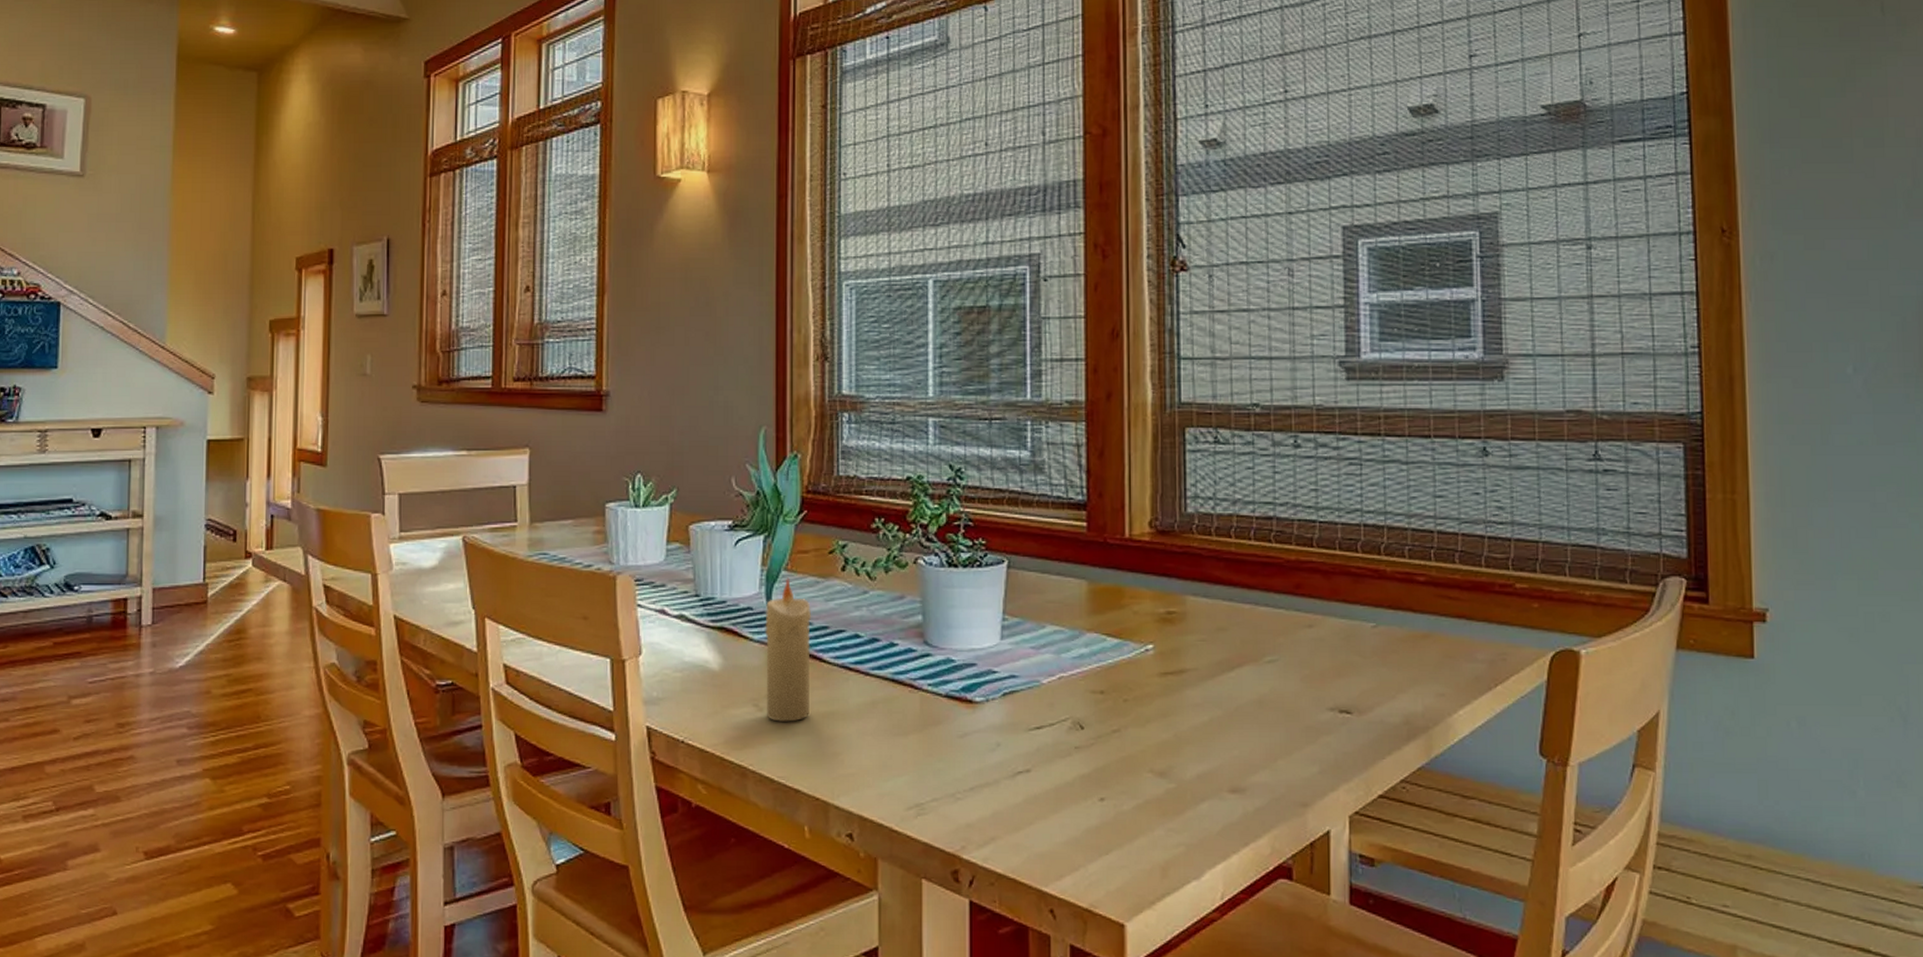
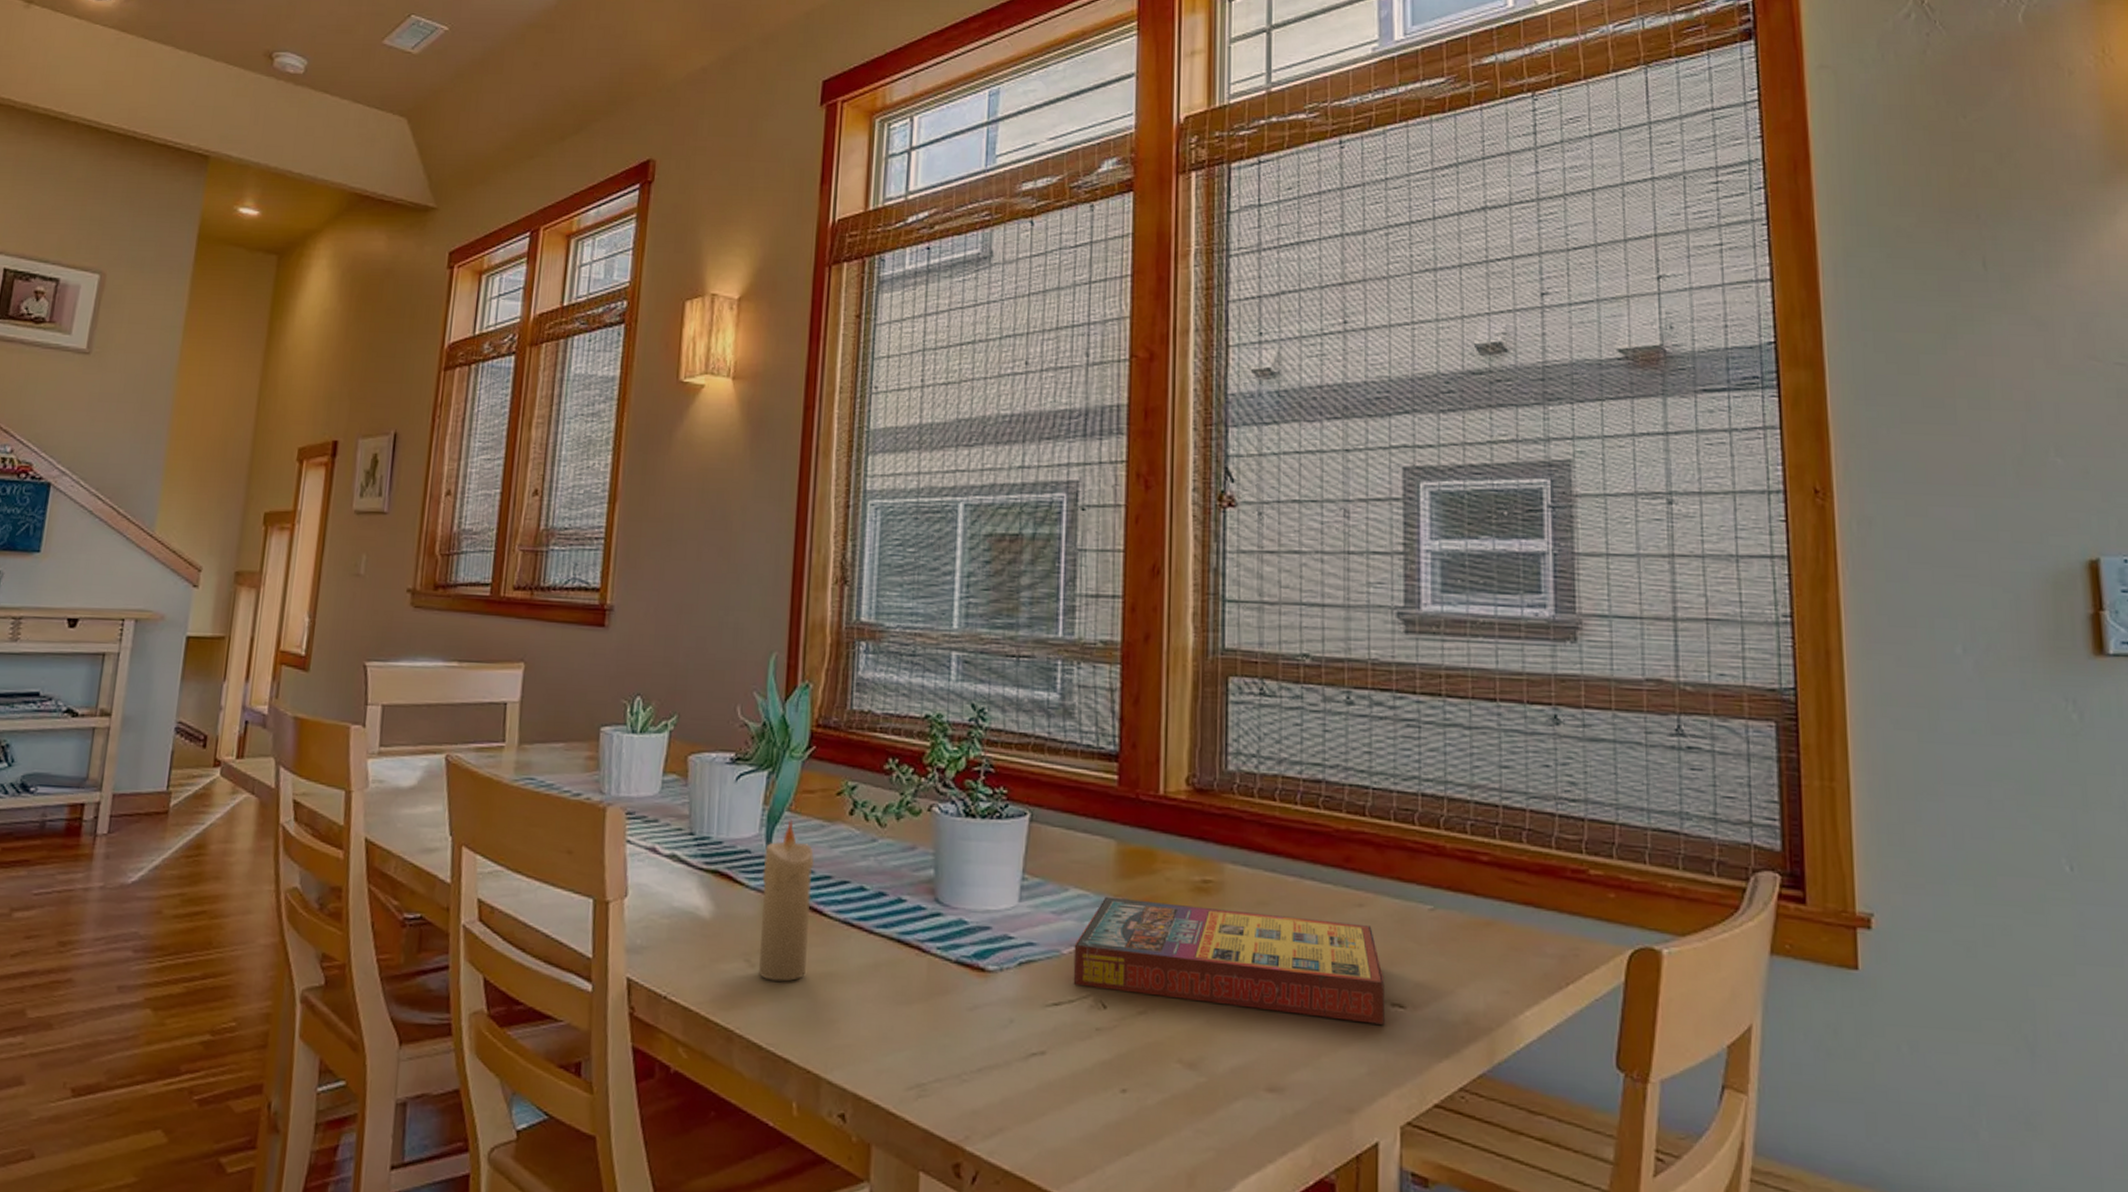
game compilation box: none [1052,631,1334,729] -> present [1073,896,1385,1025]

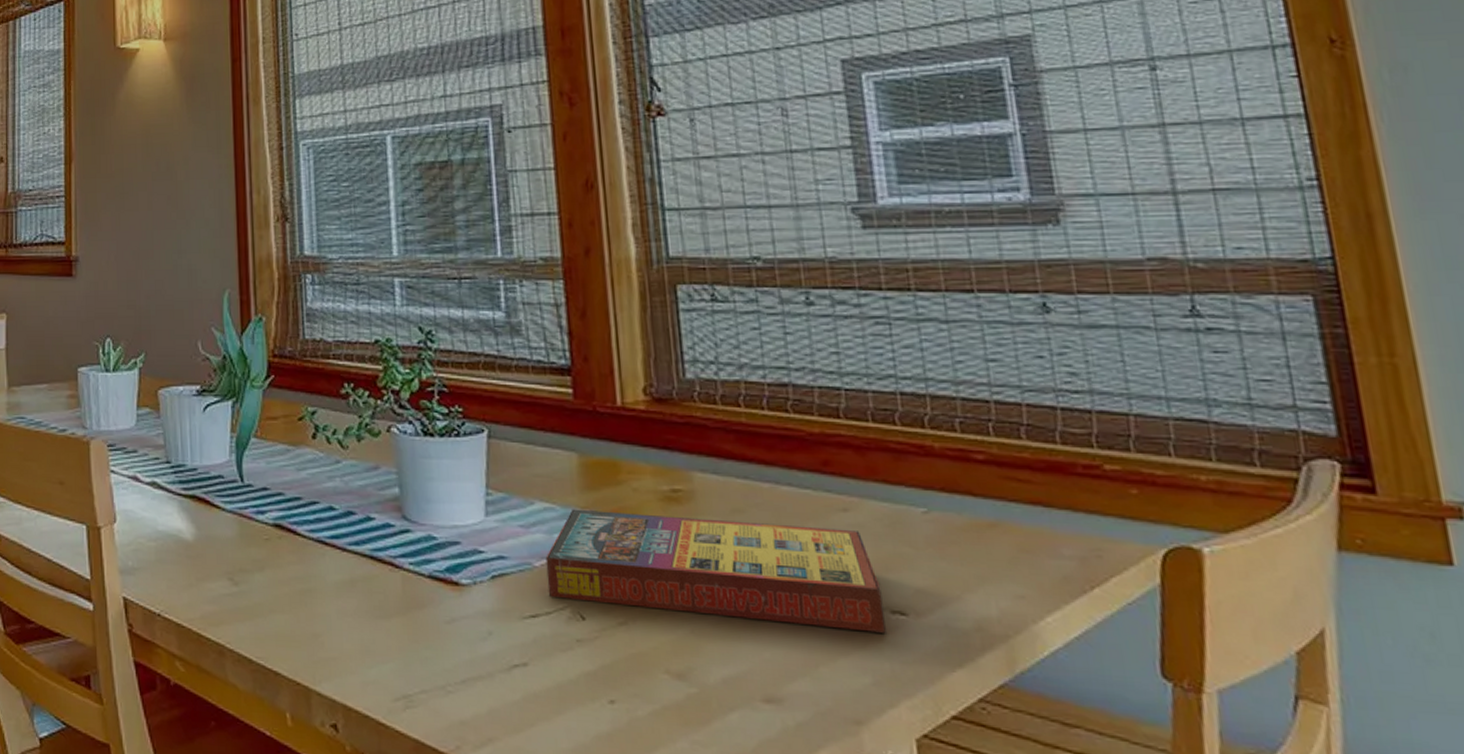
candle: present [759,819,815,982] -> none [236,445,286,598]

